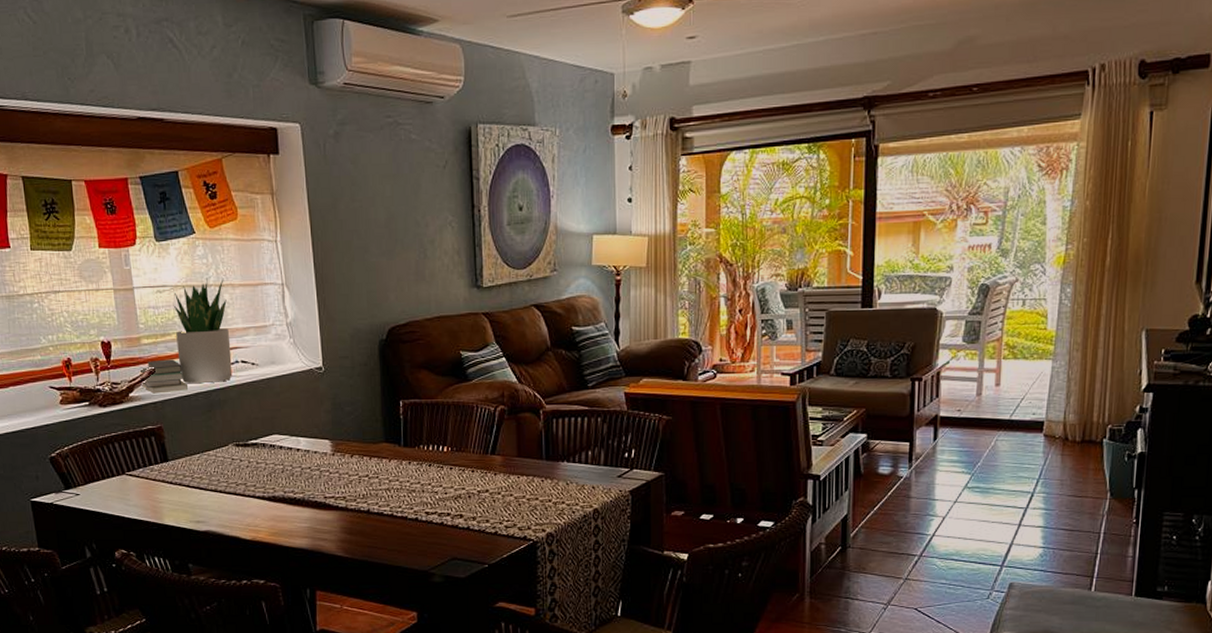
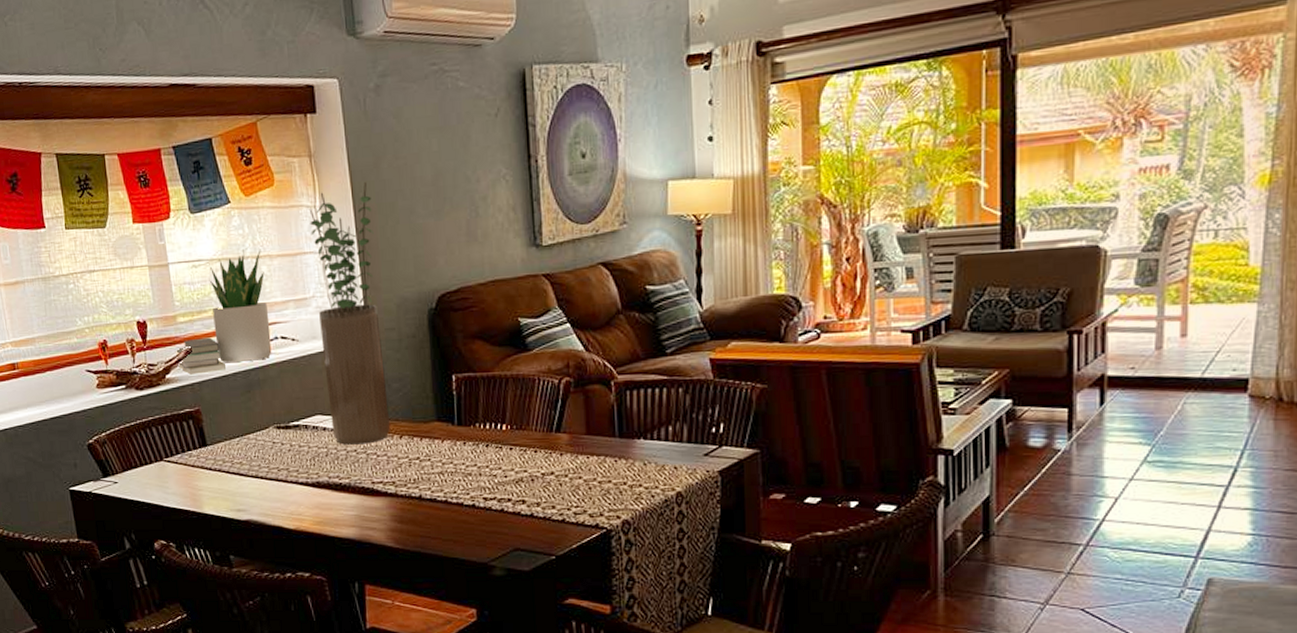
vase: none [270,221,343,462] -> present [309,182,391,445]

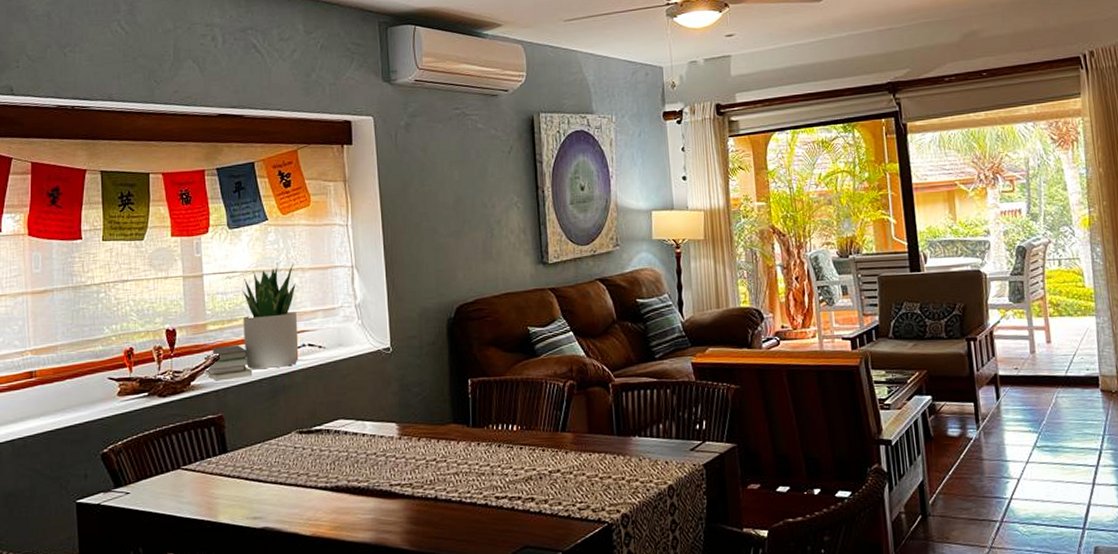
vase: present [309,182,391,445] -> none [341,205,410,448]

